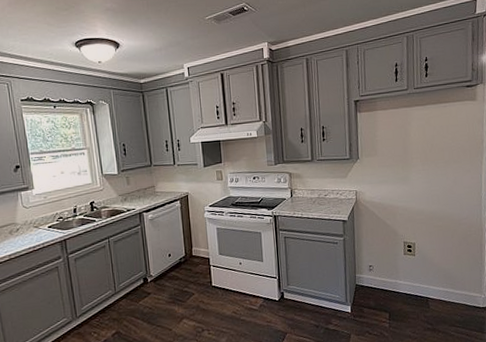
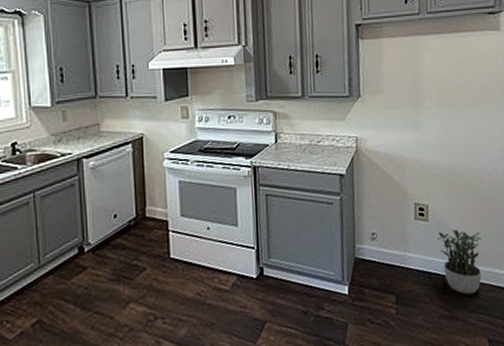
potted plant: none [423,262,459,312] -> present [438,229,482,295]

